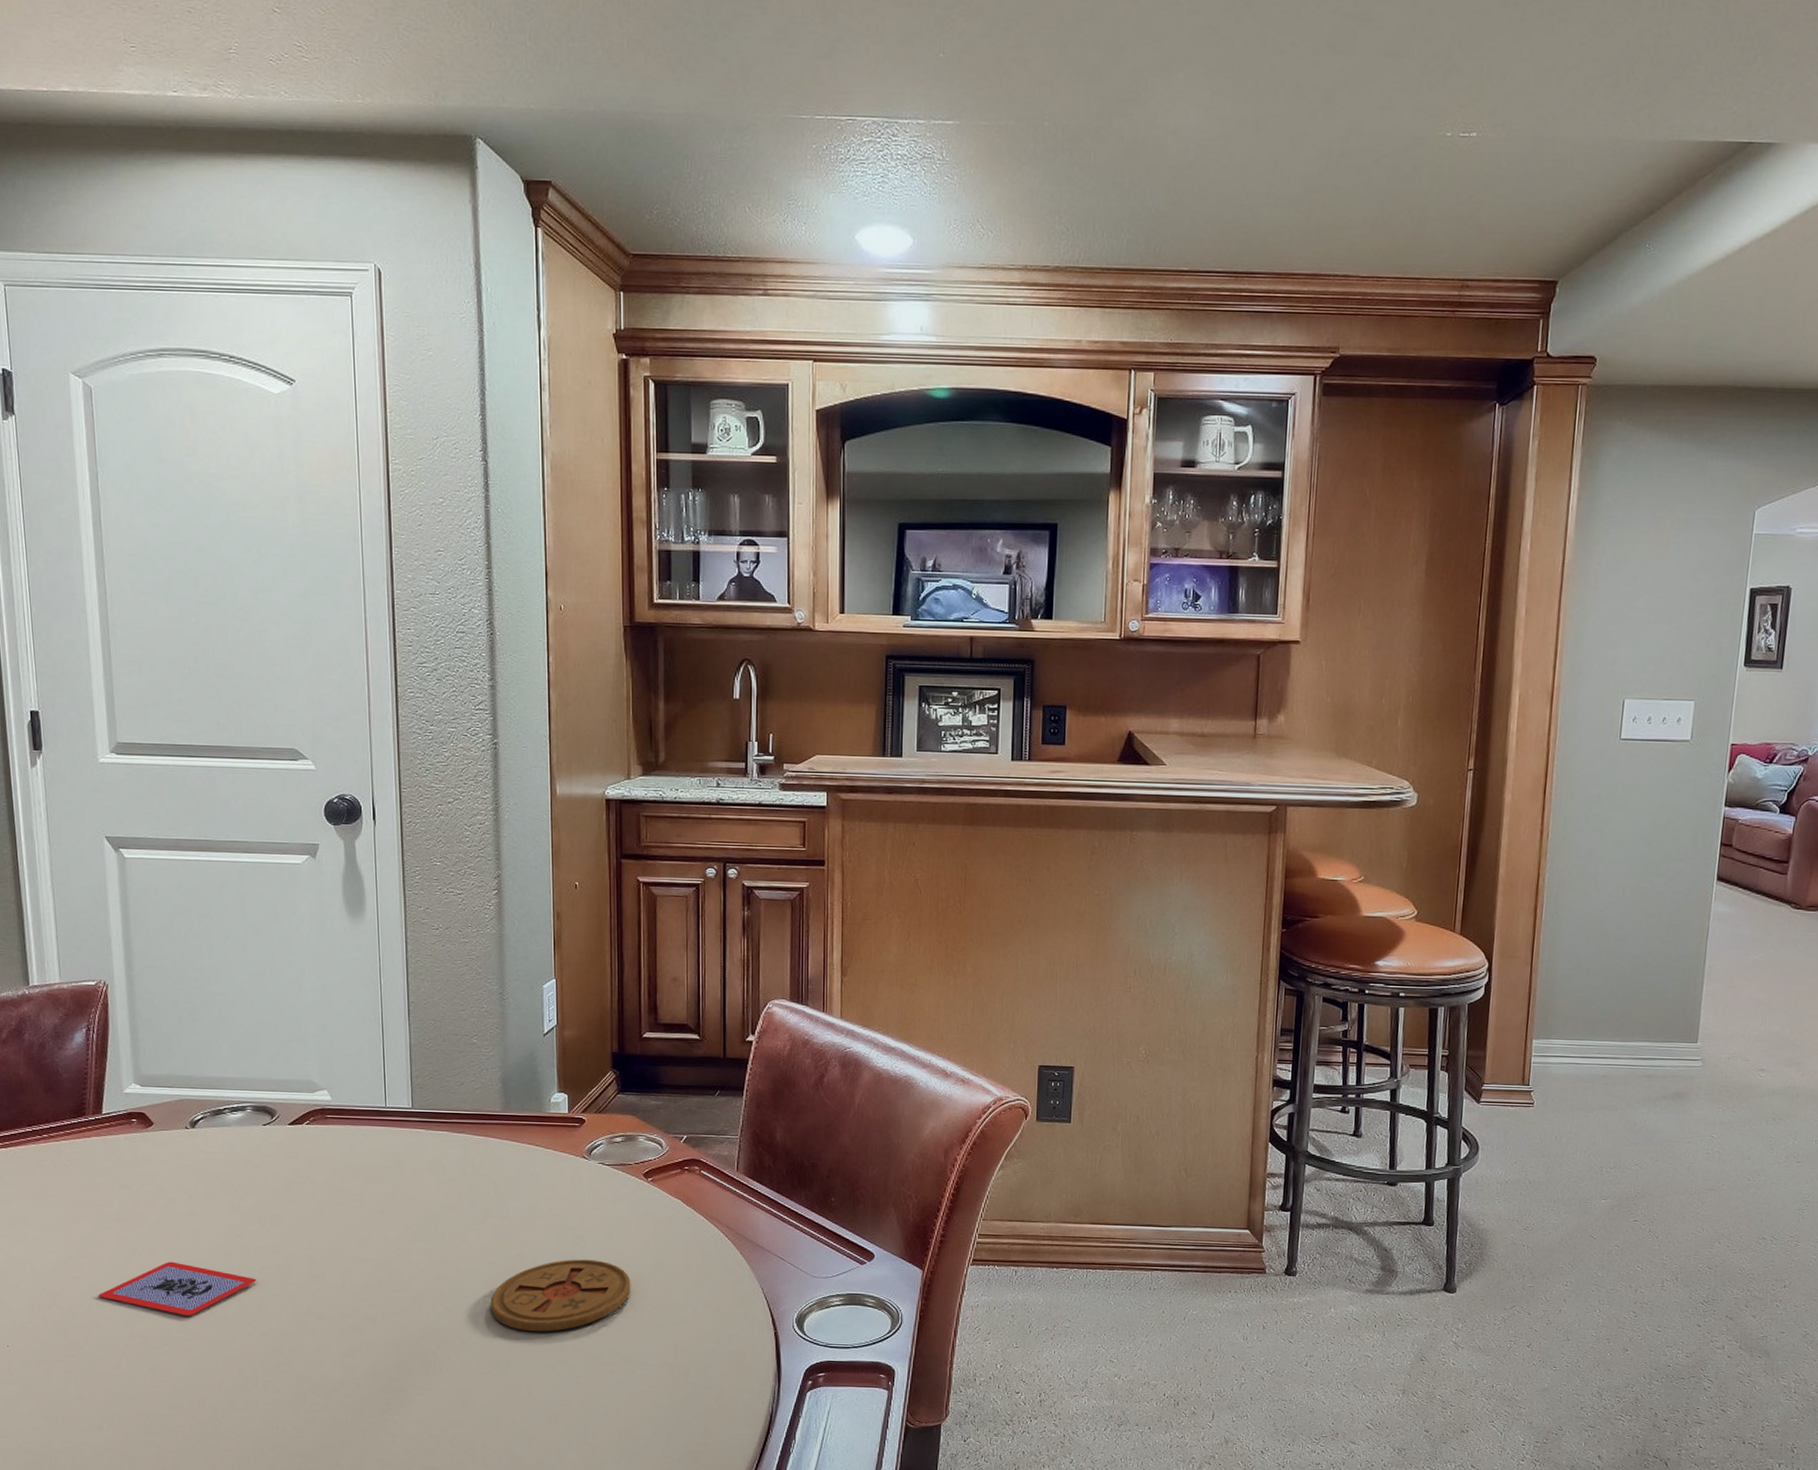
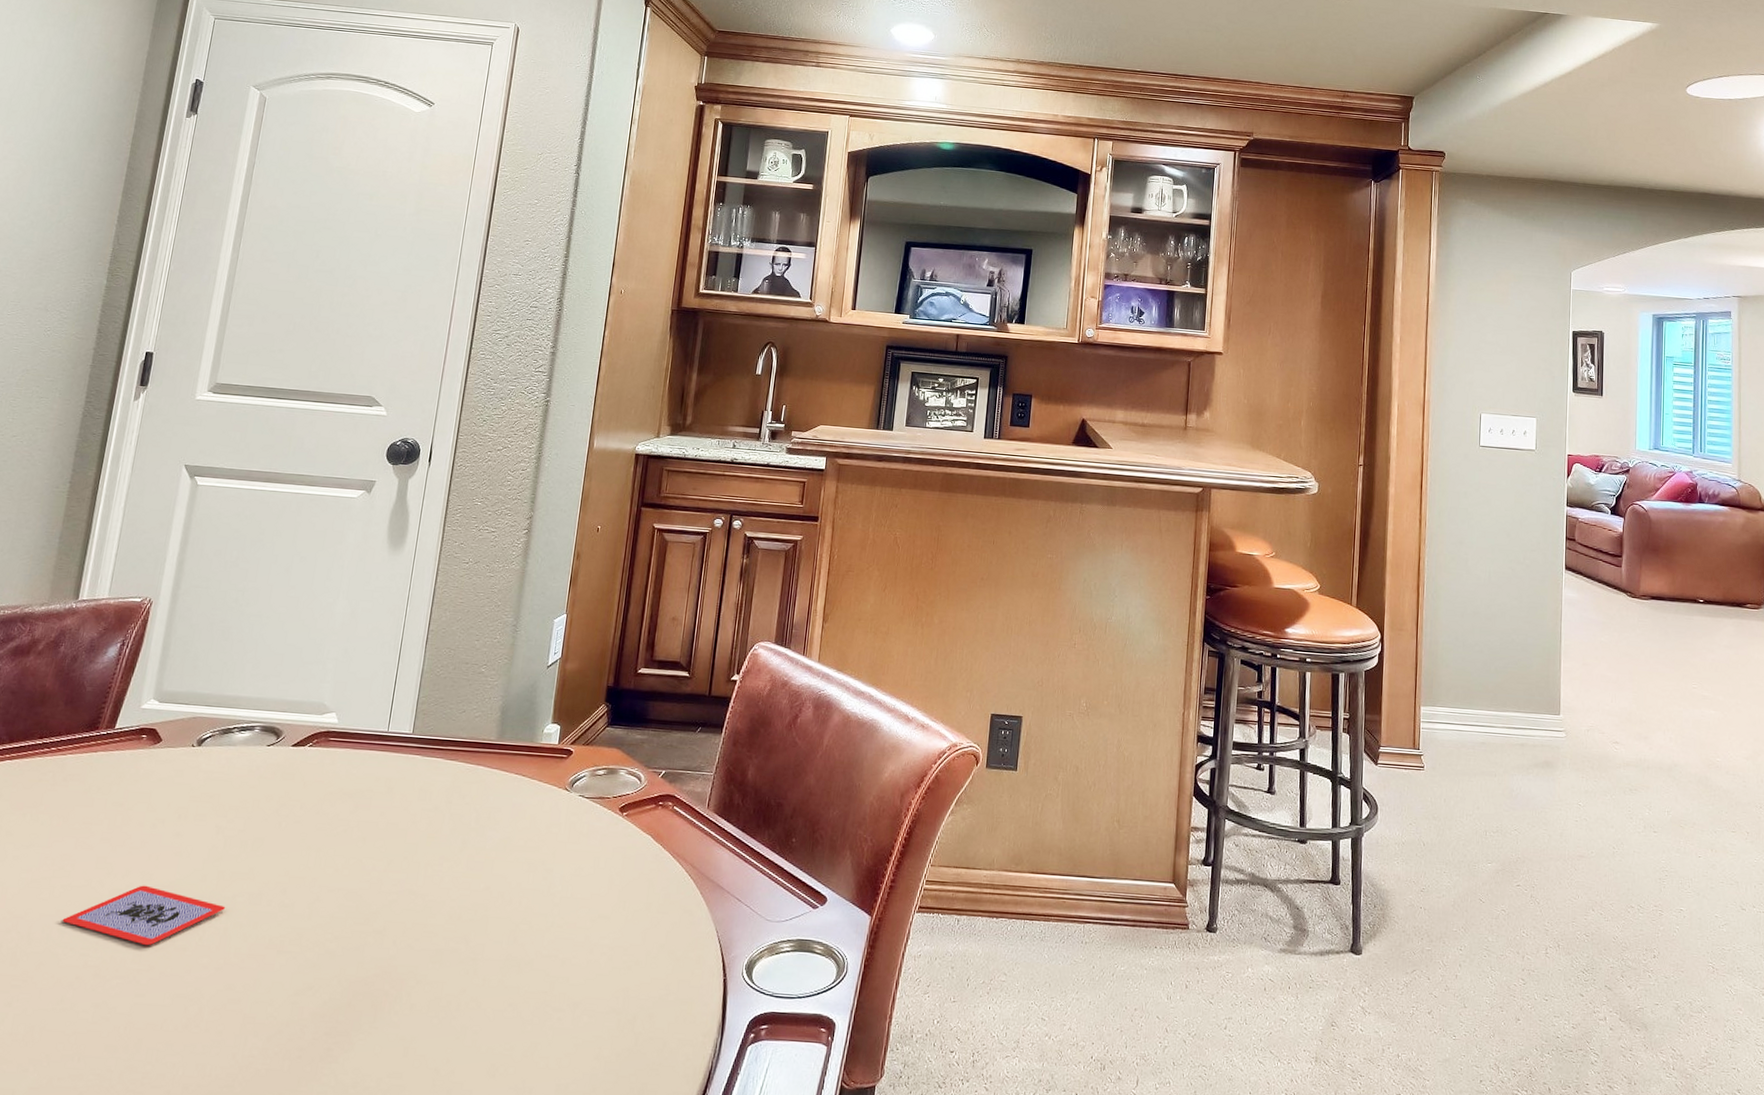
coaster: present [490,1259,631,1332] -> none [450,894,592,973]

